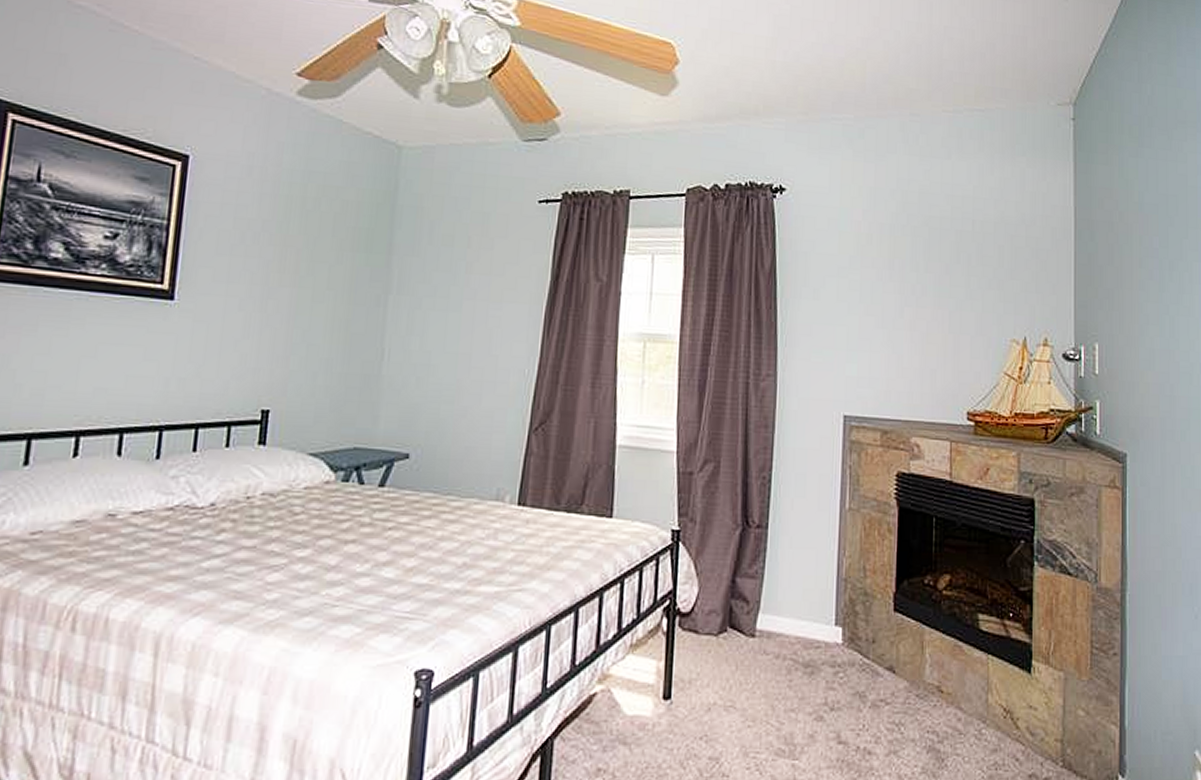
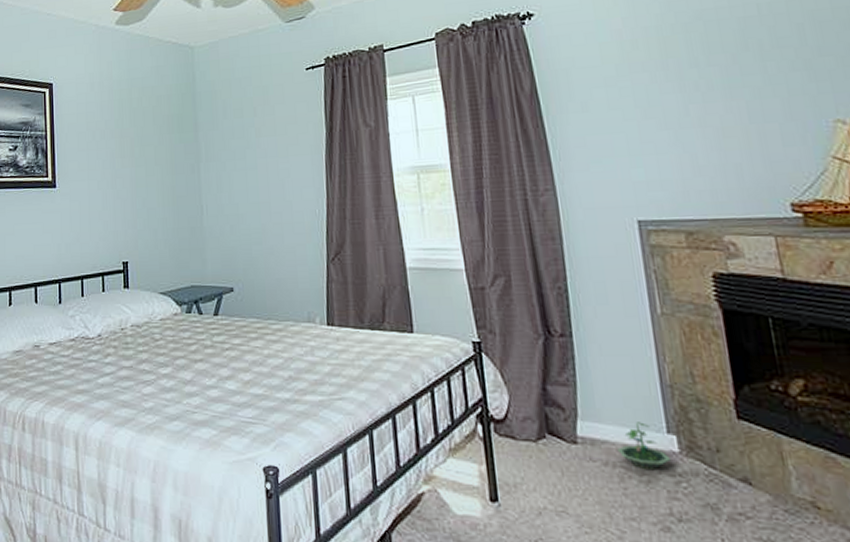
terrarium: none [790,614,833,662] -> present [617,422,671,471]

